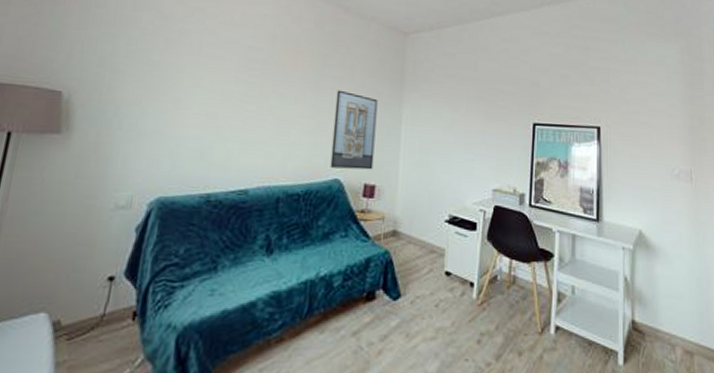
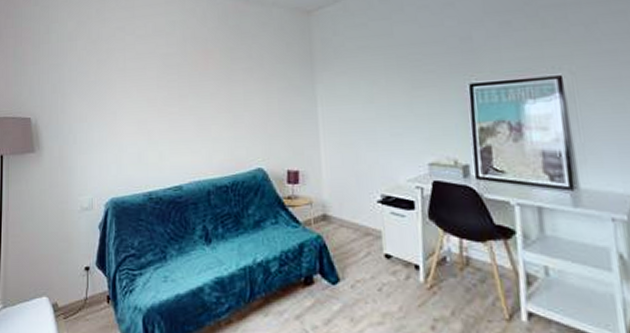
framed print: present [330,90,378,170] -> none [248,81,294,158]

